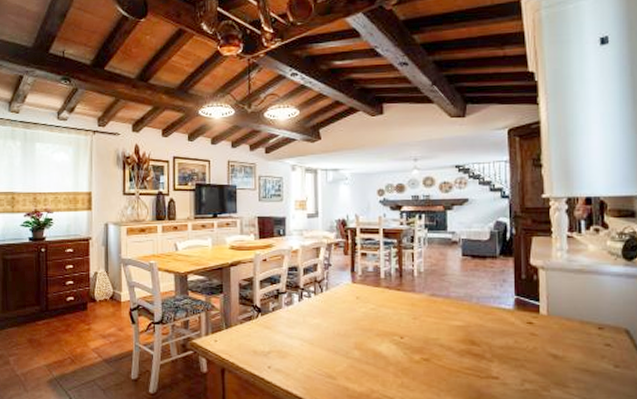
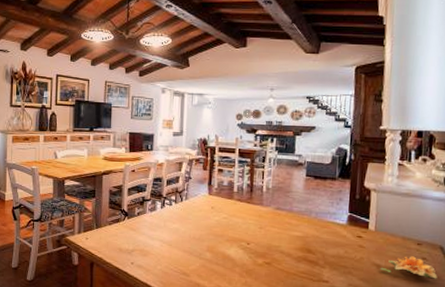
flower: none [558,343,626,369] -> present [380,256,438,279]

